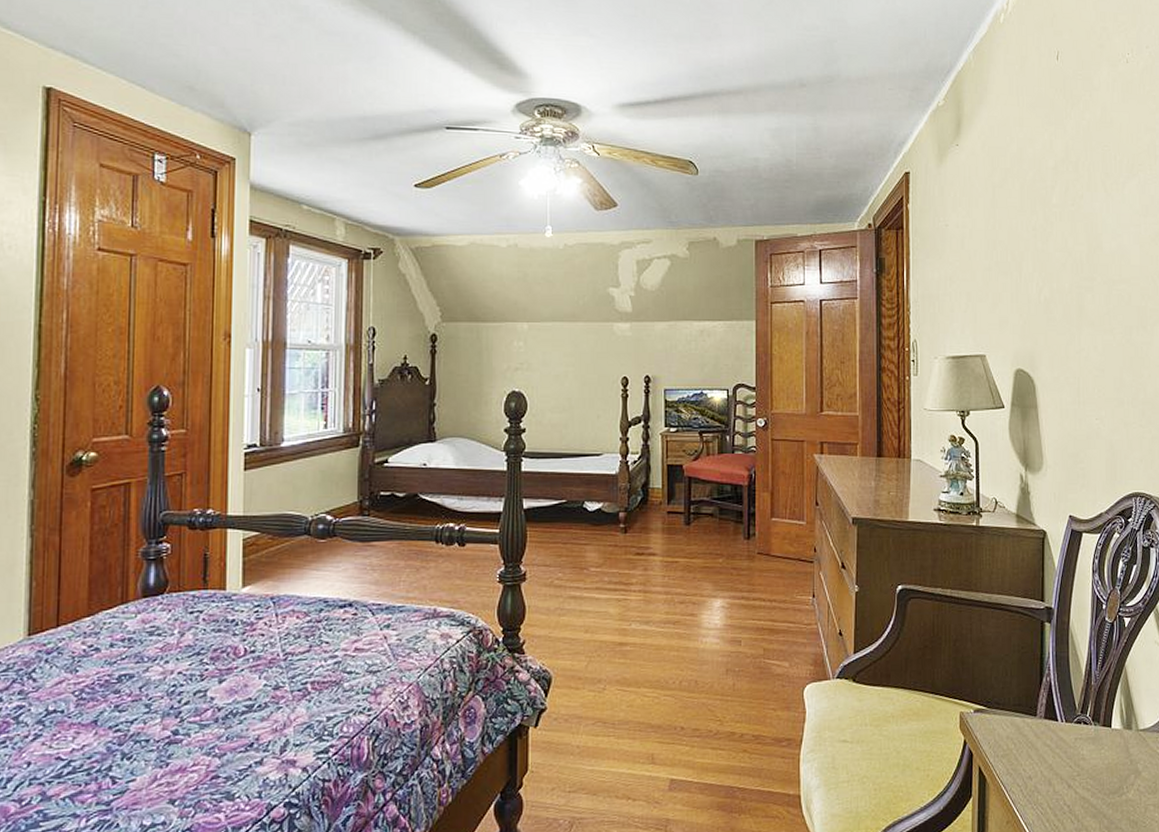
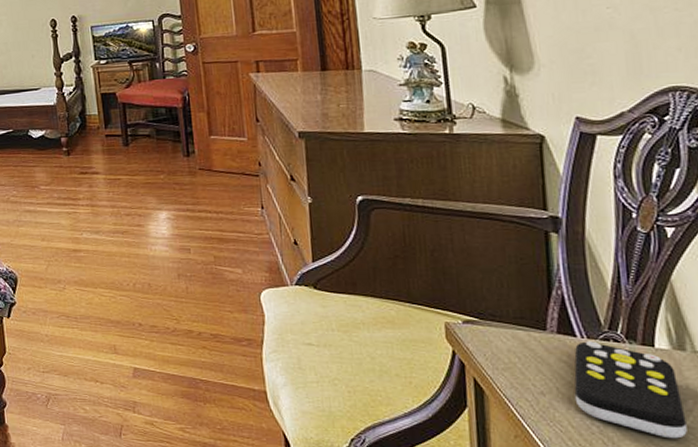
remote control: none [1053,724,1129,812] -> present [574,341,687,439]

